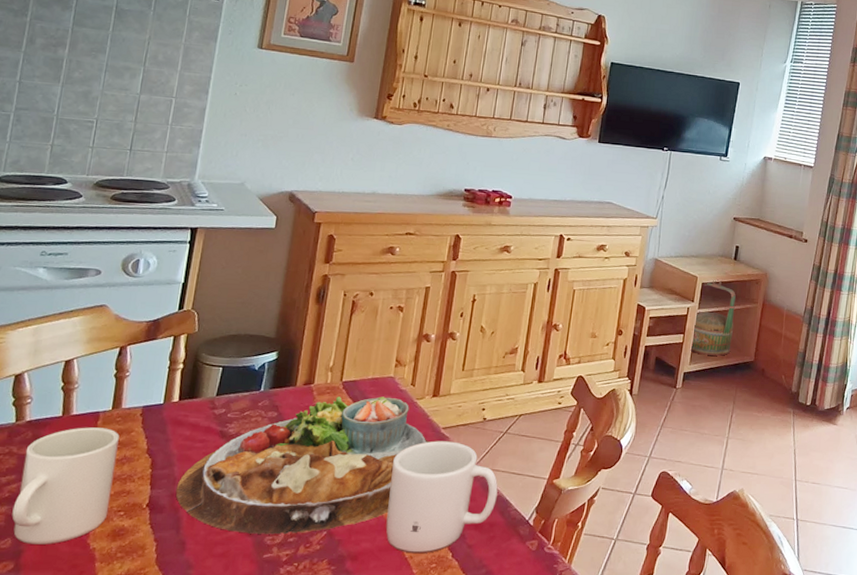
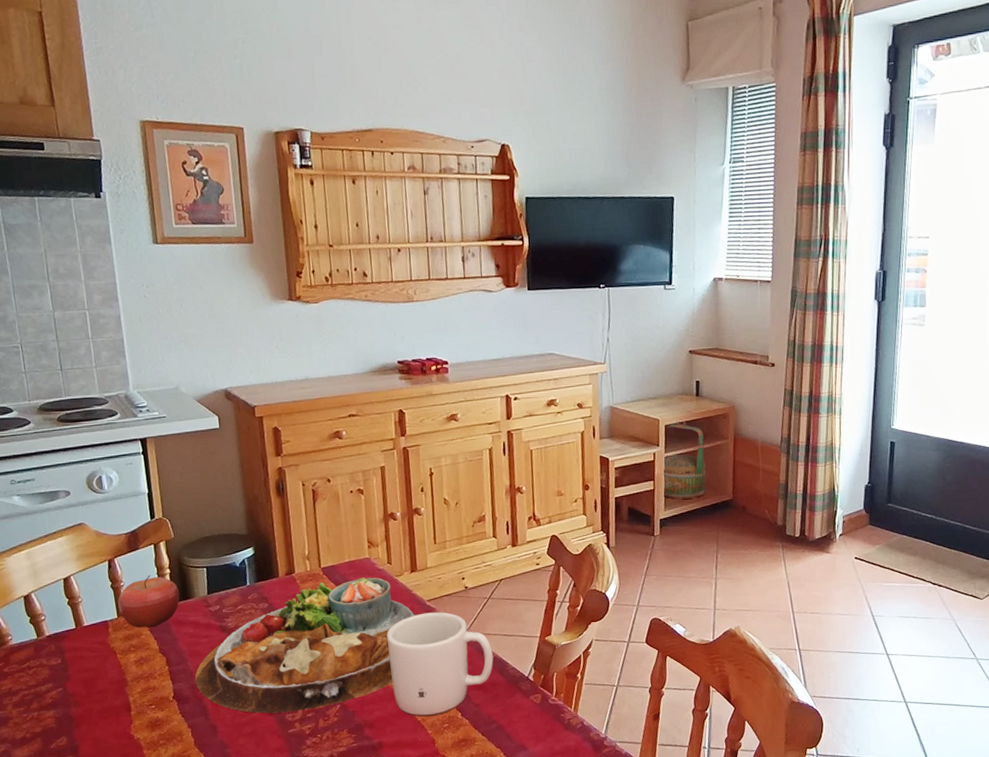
cup: present [12,427,119,545] -> none [54,634,142,740]
fruit: none [116,368,188,424] -> present [118,575,180,628]

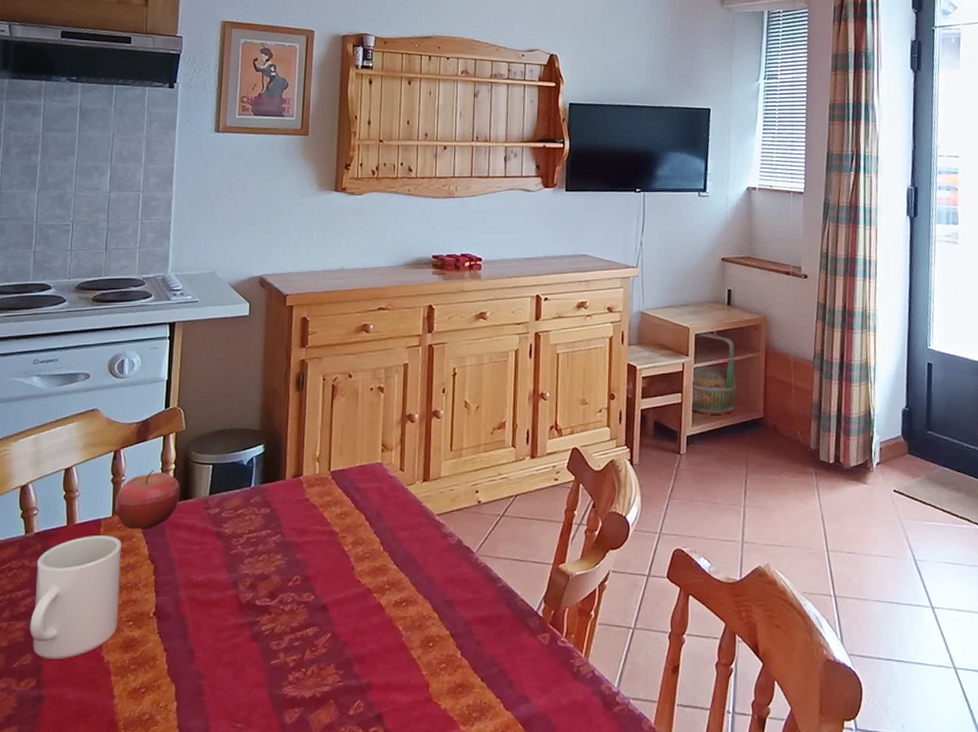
cup: none [54,634,142,740] -> present [30,535,121,659]
food platter: present [194,577,417,713] -> none [180,484,425,639]
mug: present [386,612,494,717] -> none [389,529,501,654]

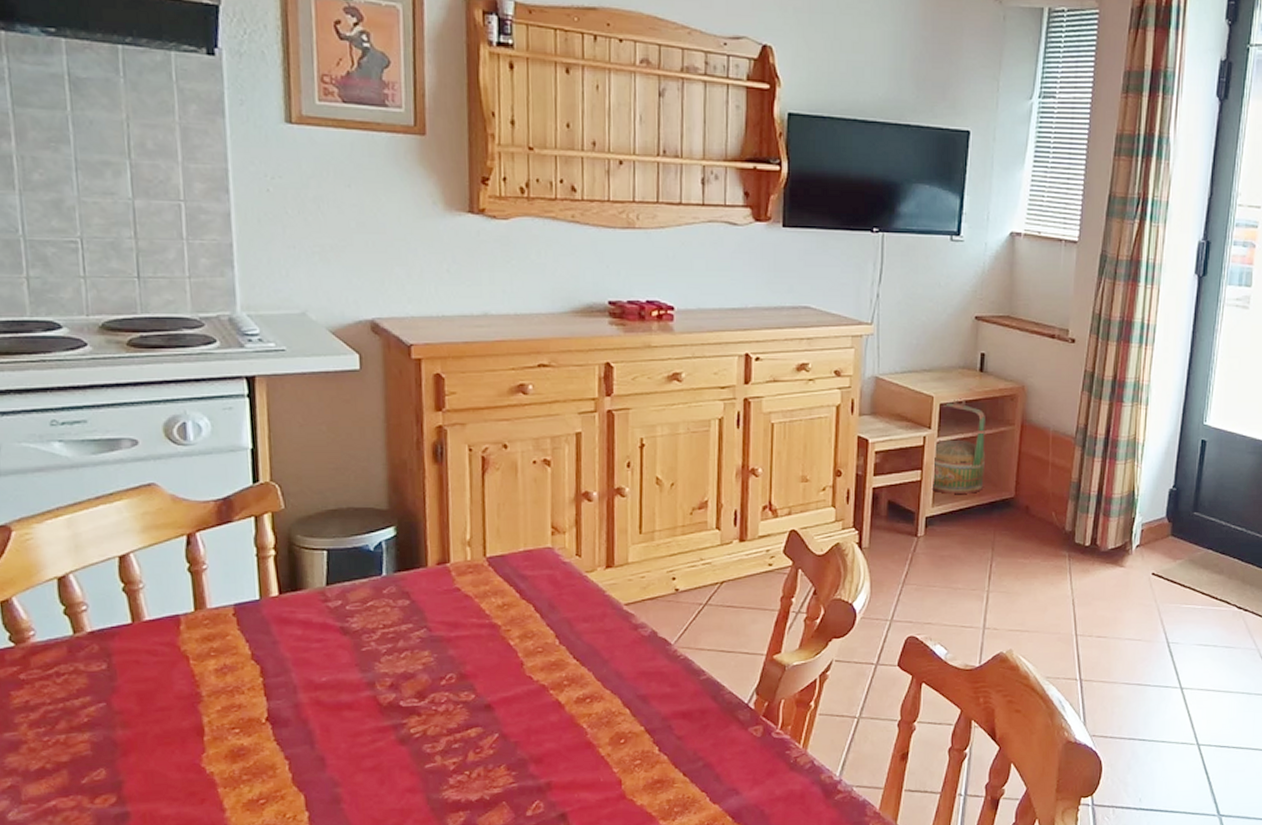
cup: present [30,535,121,659] -> none [95,633,220,773]
fruit: present [116,470,181,529] -> none [197,557,287,625]

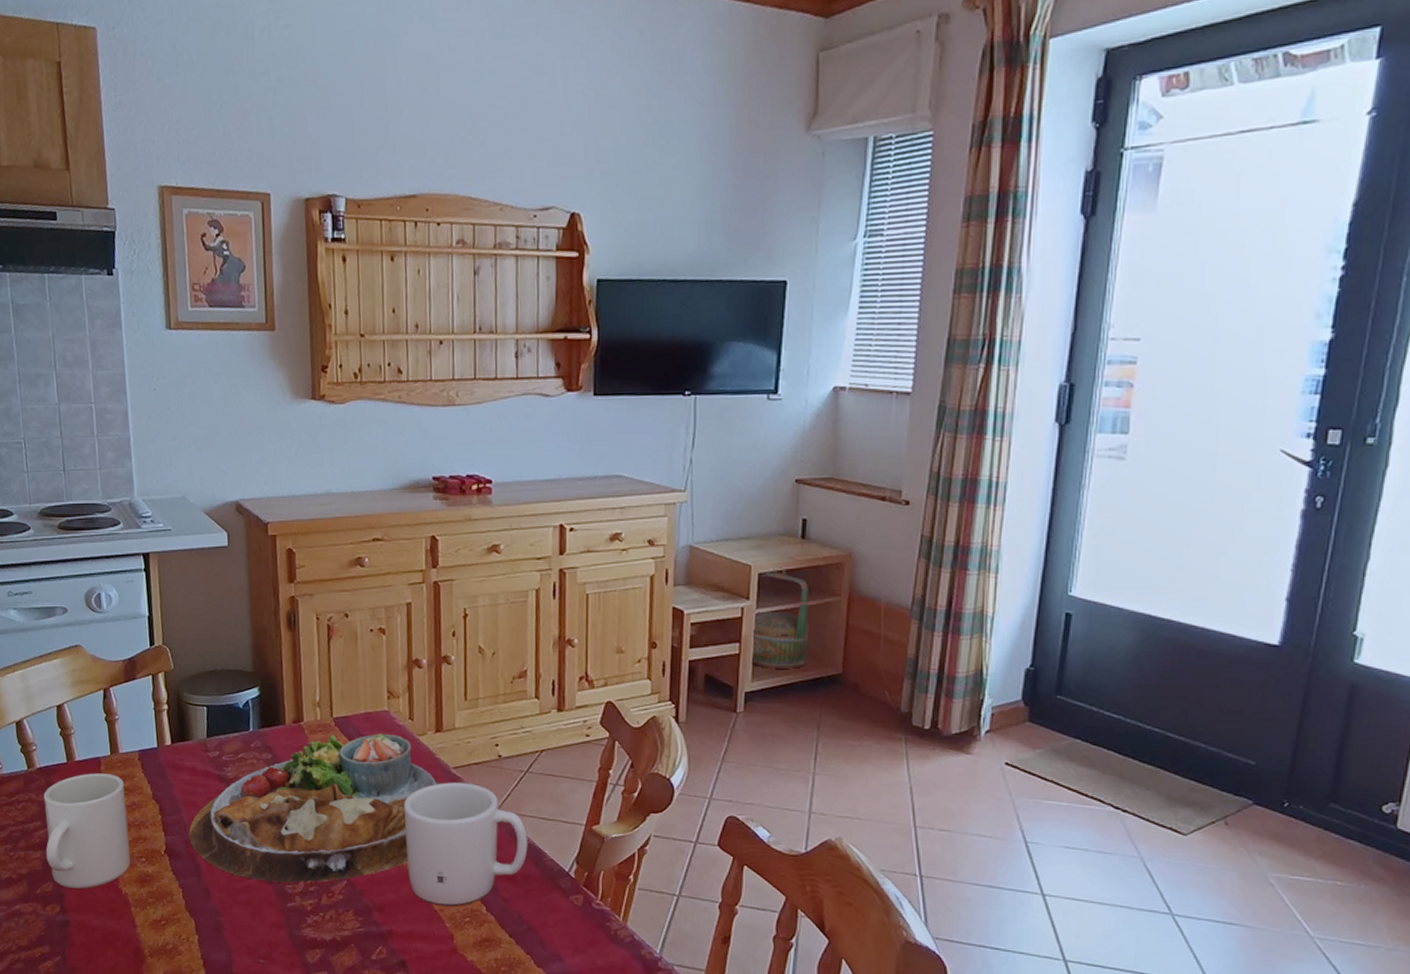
cup: none [95,633,220,773] -> present [43,773,131,889]
food platter: none [299,572,610,743] -> present [188,733,440,883]
mug: none [567,619,705,751] -> present [403,782,528,907]

